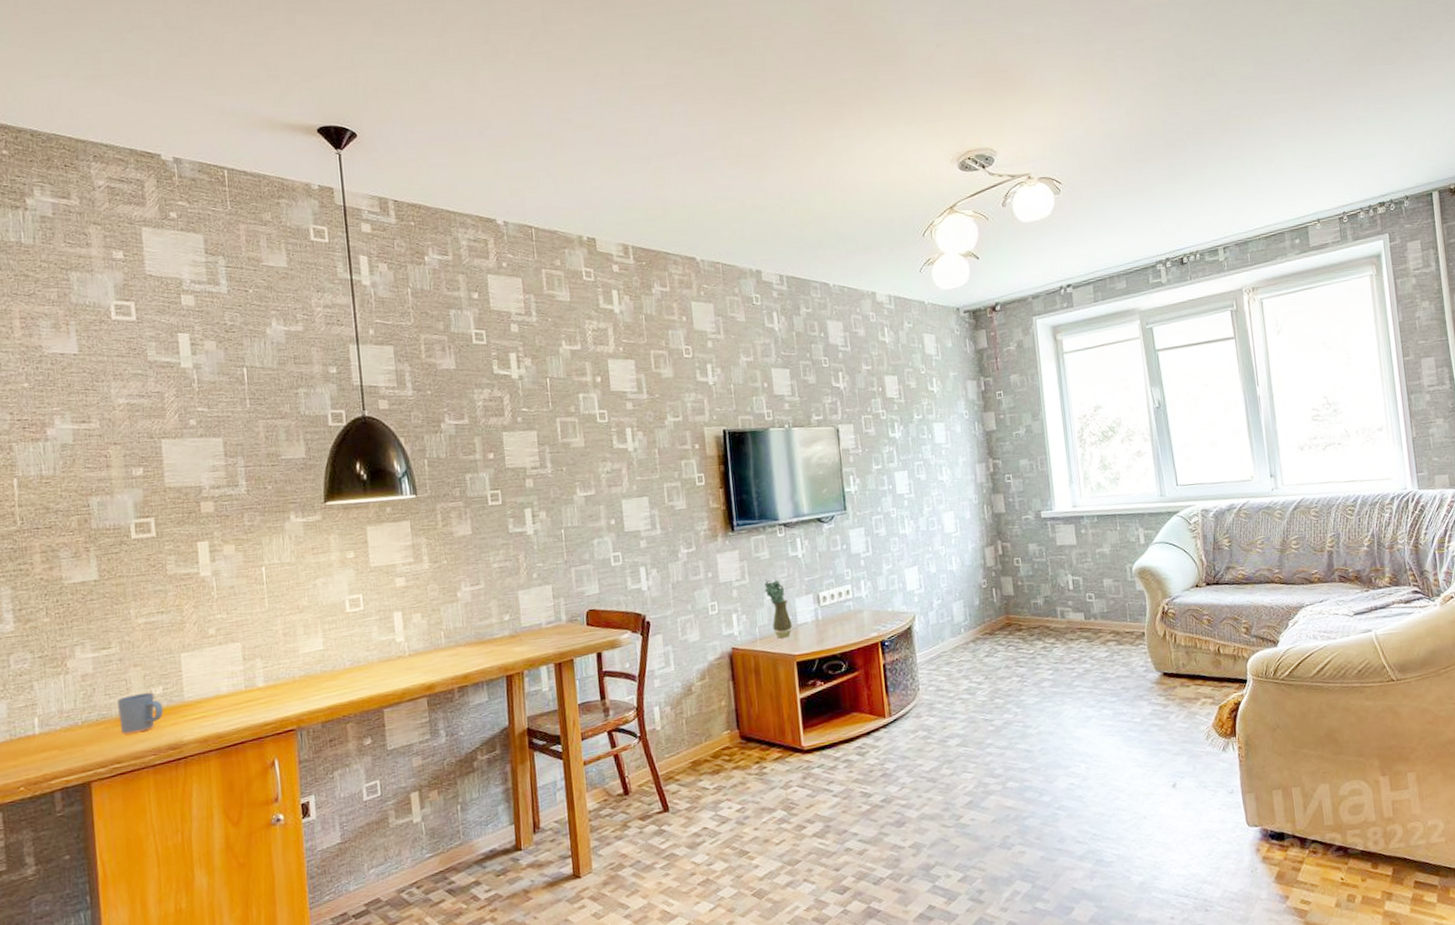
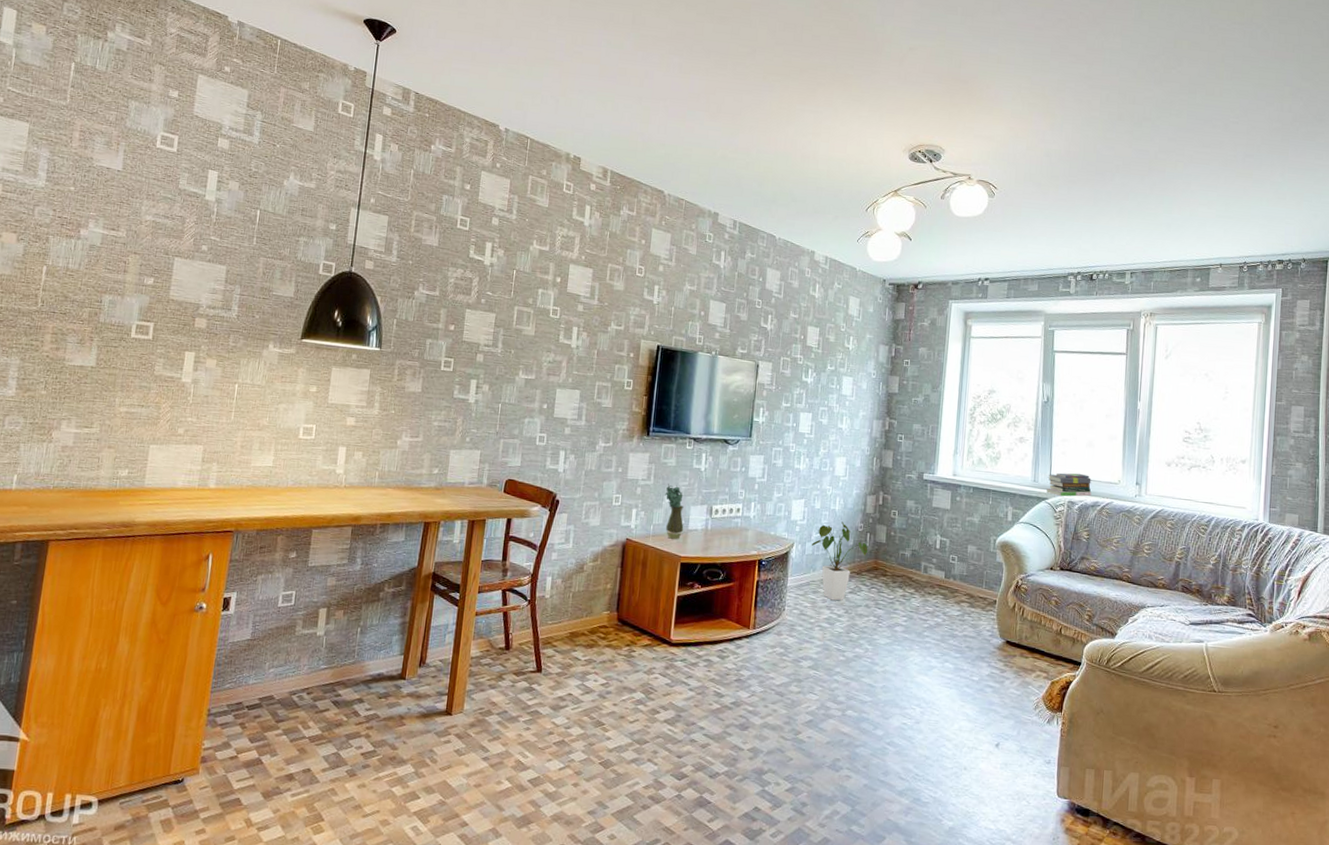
mug: present [117,692,164,735] -> none [84,472,125,506]
house plant: none [935,581,997,669] -> present [812,521,868,601]
books: none [1175,477,1225,507] -> present [1046,473,1092,497]

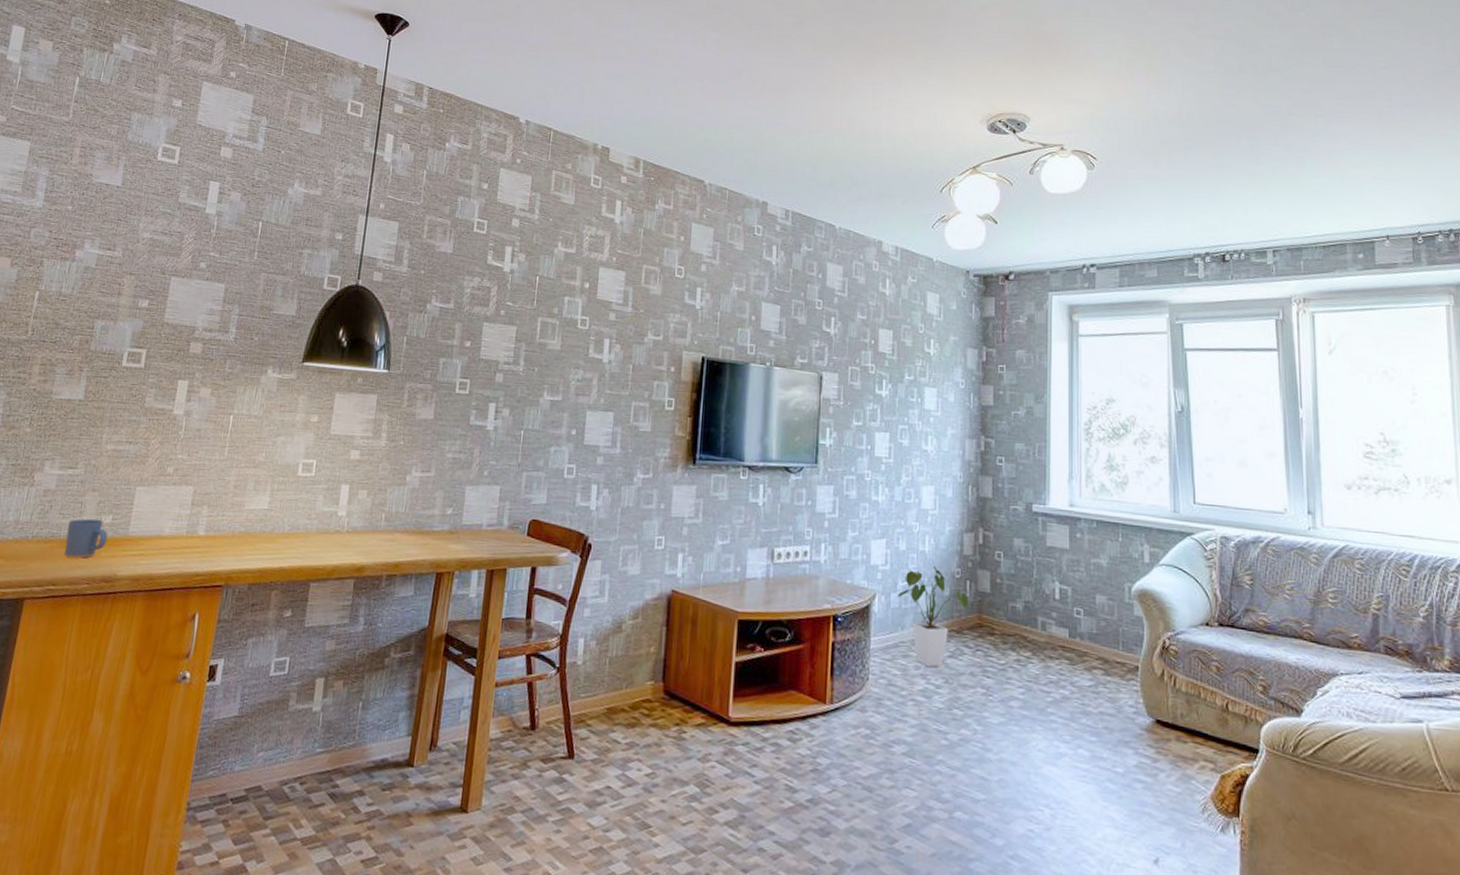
mug: none [84,472,125,506] -> present [64,518,108,559]
vase: present [665,483,684,540] -> none [716,521,741,591]
books: present [1046,473,1092,497] -> none [1191,500,1251,531]

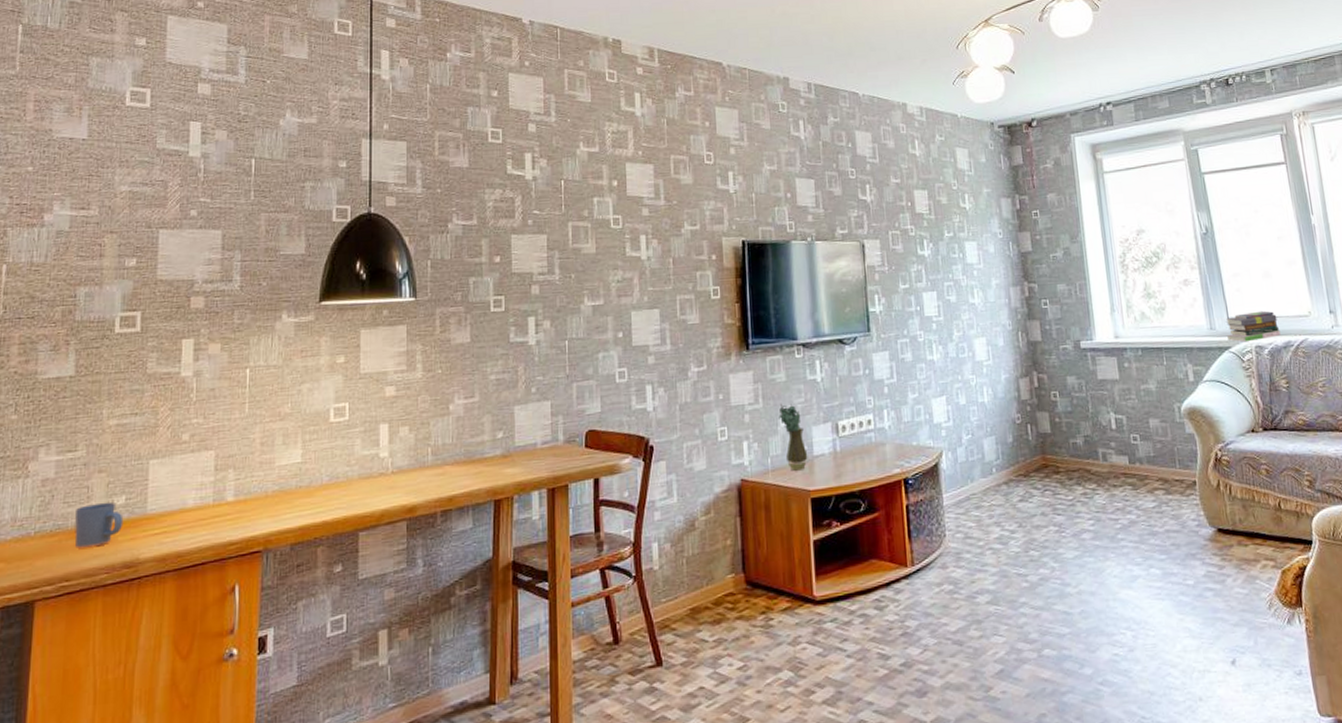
vase: none [716,521,741,591] -> present [778,403,808,471]
house plant: present [898,566,969,668] -> none [964,415,1032,515]
books: none [1191,500,1251,531] -> present [1226,310,1281,343]

